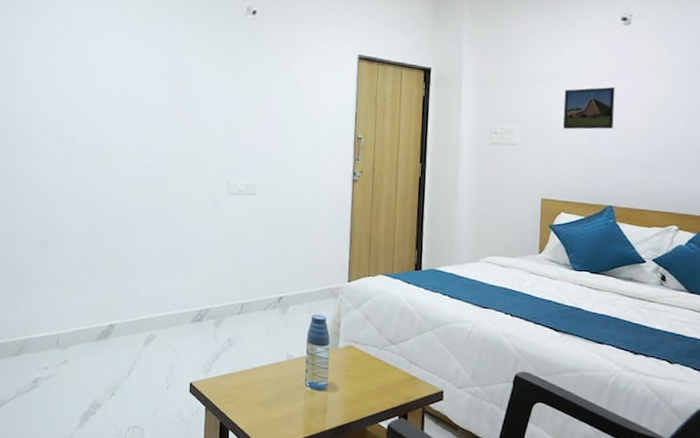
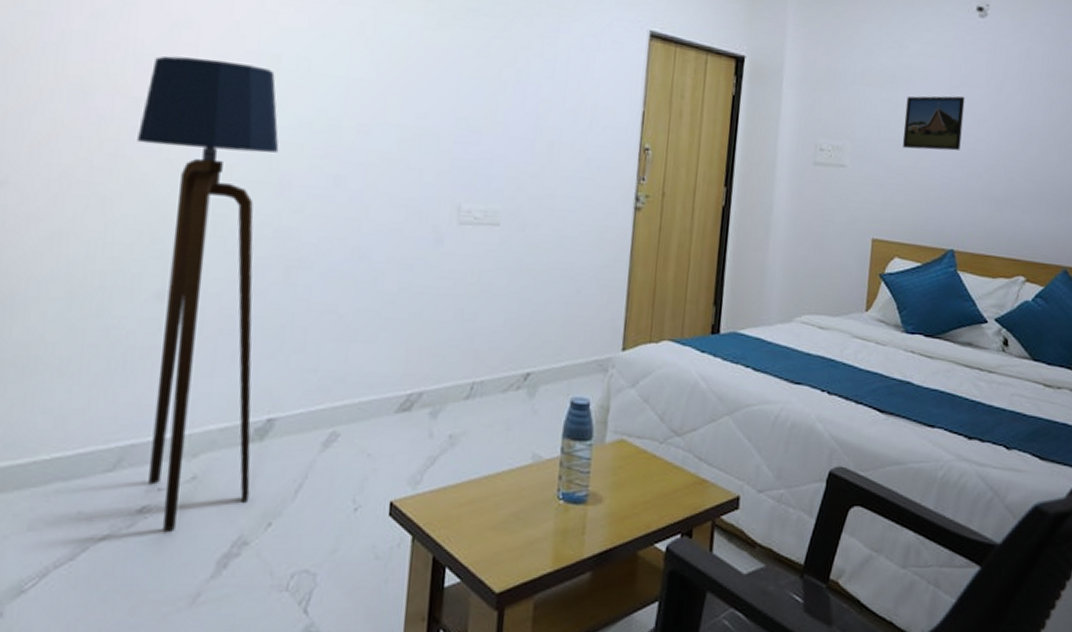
floor lamp: none [26,93,111,395] -> present [137,55,279,531]

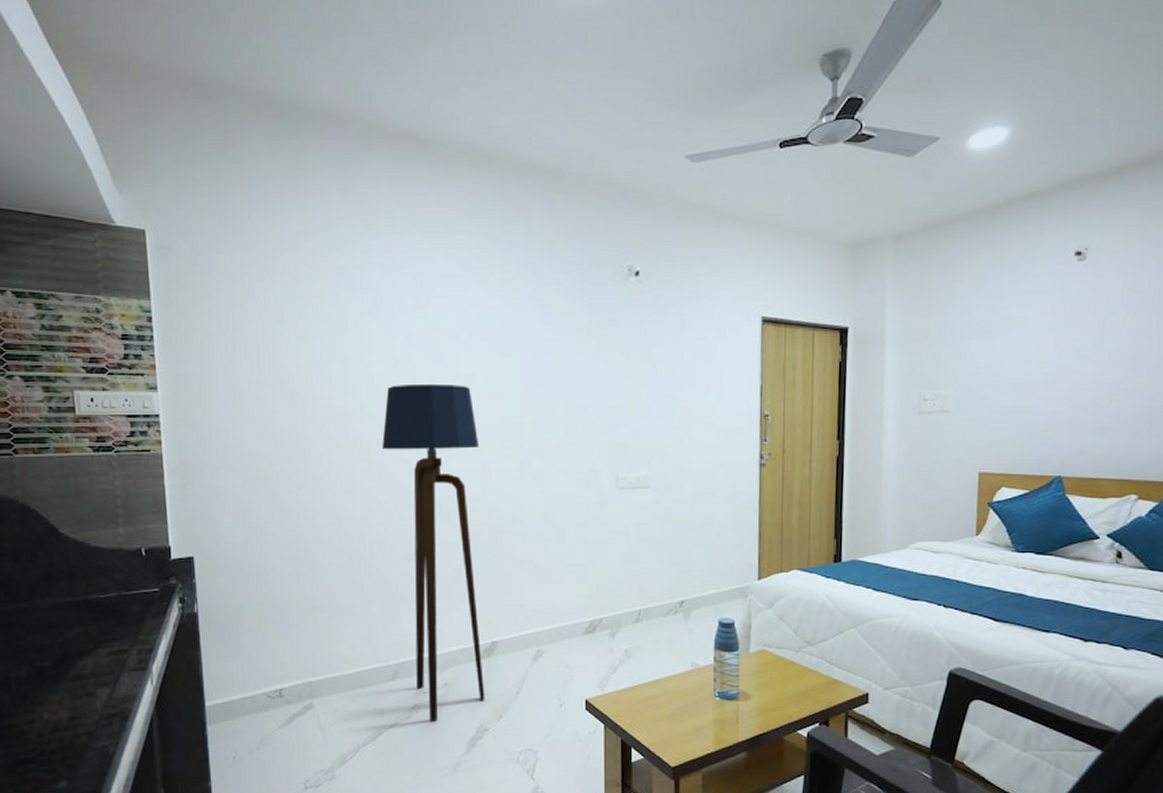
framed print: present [903,96,966,151] -> none [1004,336,1067,390]

